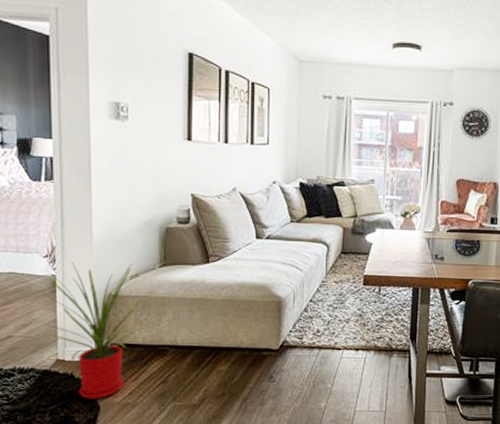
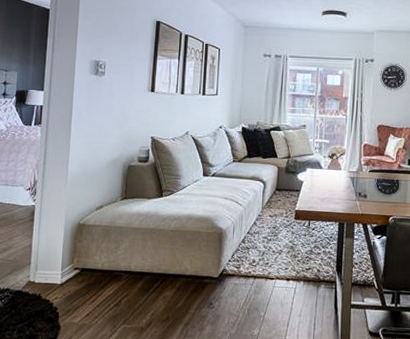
house plant: present [27,262,147,399] -> none [8,195,107,319]

